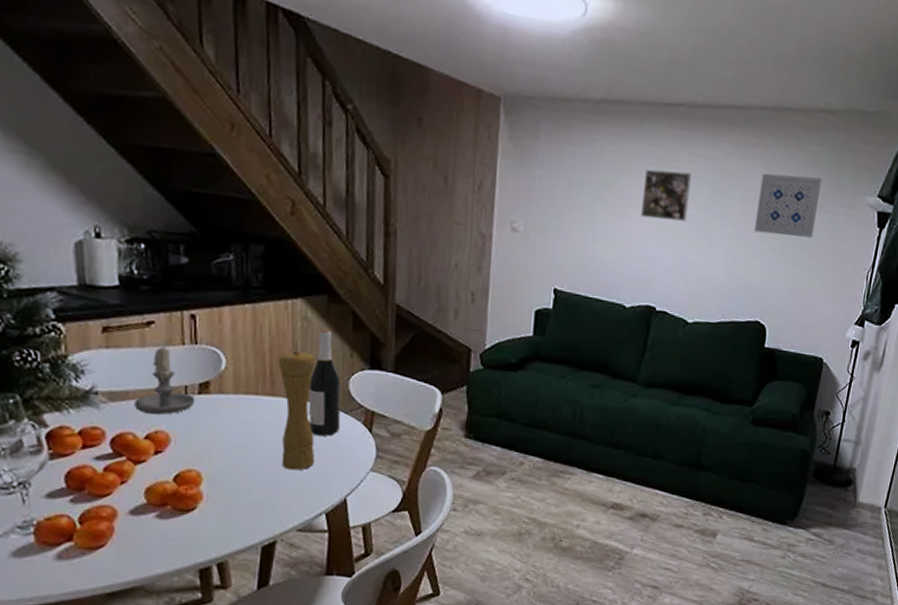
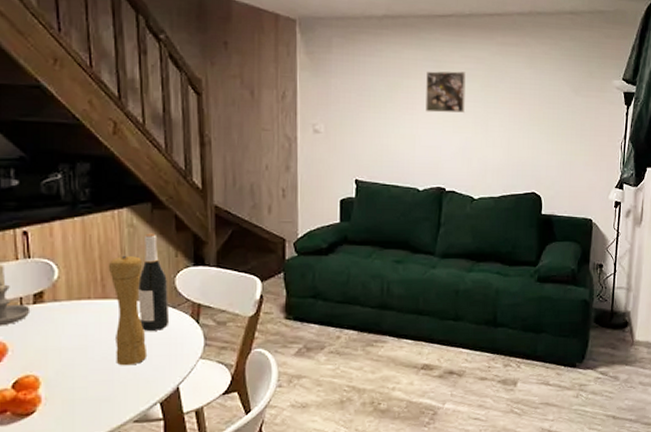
wall art: present [754,173,822,238] -> none [523,67,575,118]

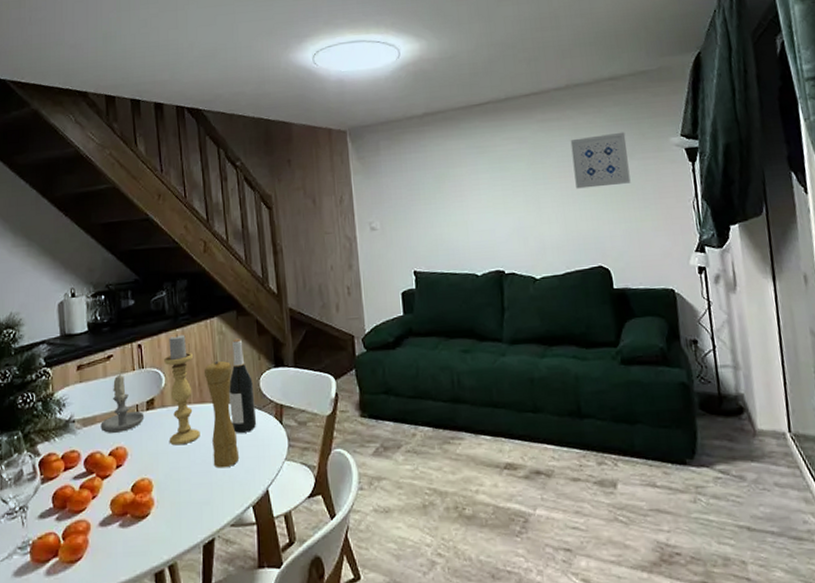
candle holder: none [58,222,101,342] -> present [164,334,200,446]
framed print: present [426,71,466,113] -> none [471,153,514,197]
wall art: none [523,67,575,118] -> present [570,132,631,189]

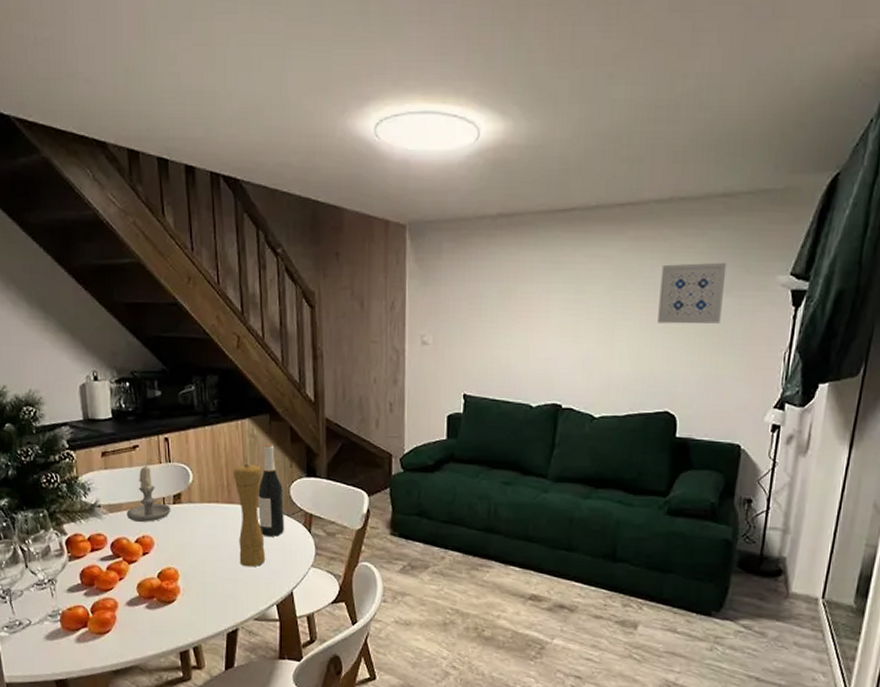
candle holder: present [164,334,200,446] -> none [192,431,227,541]

